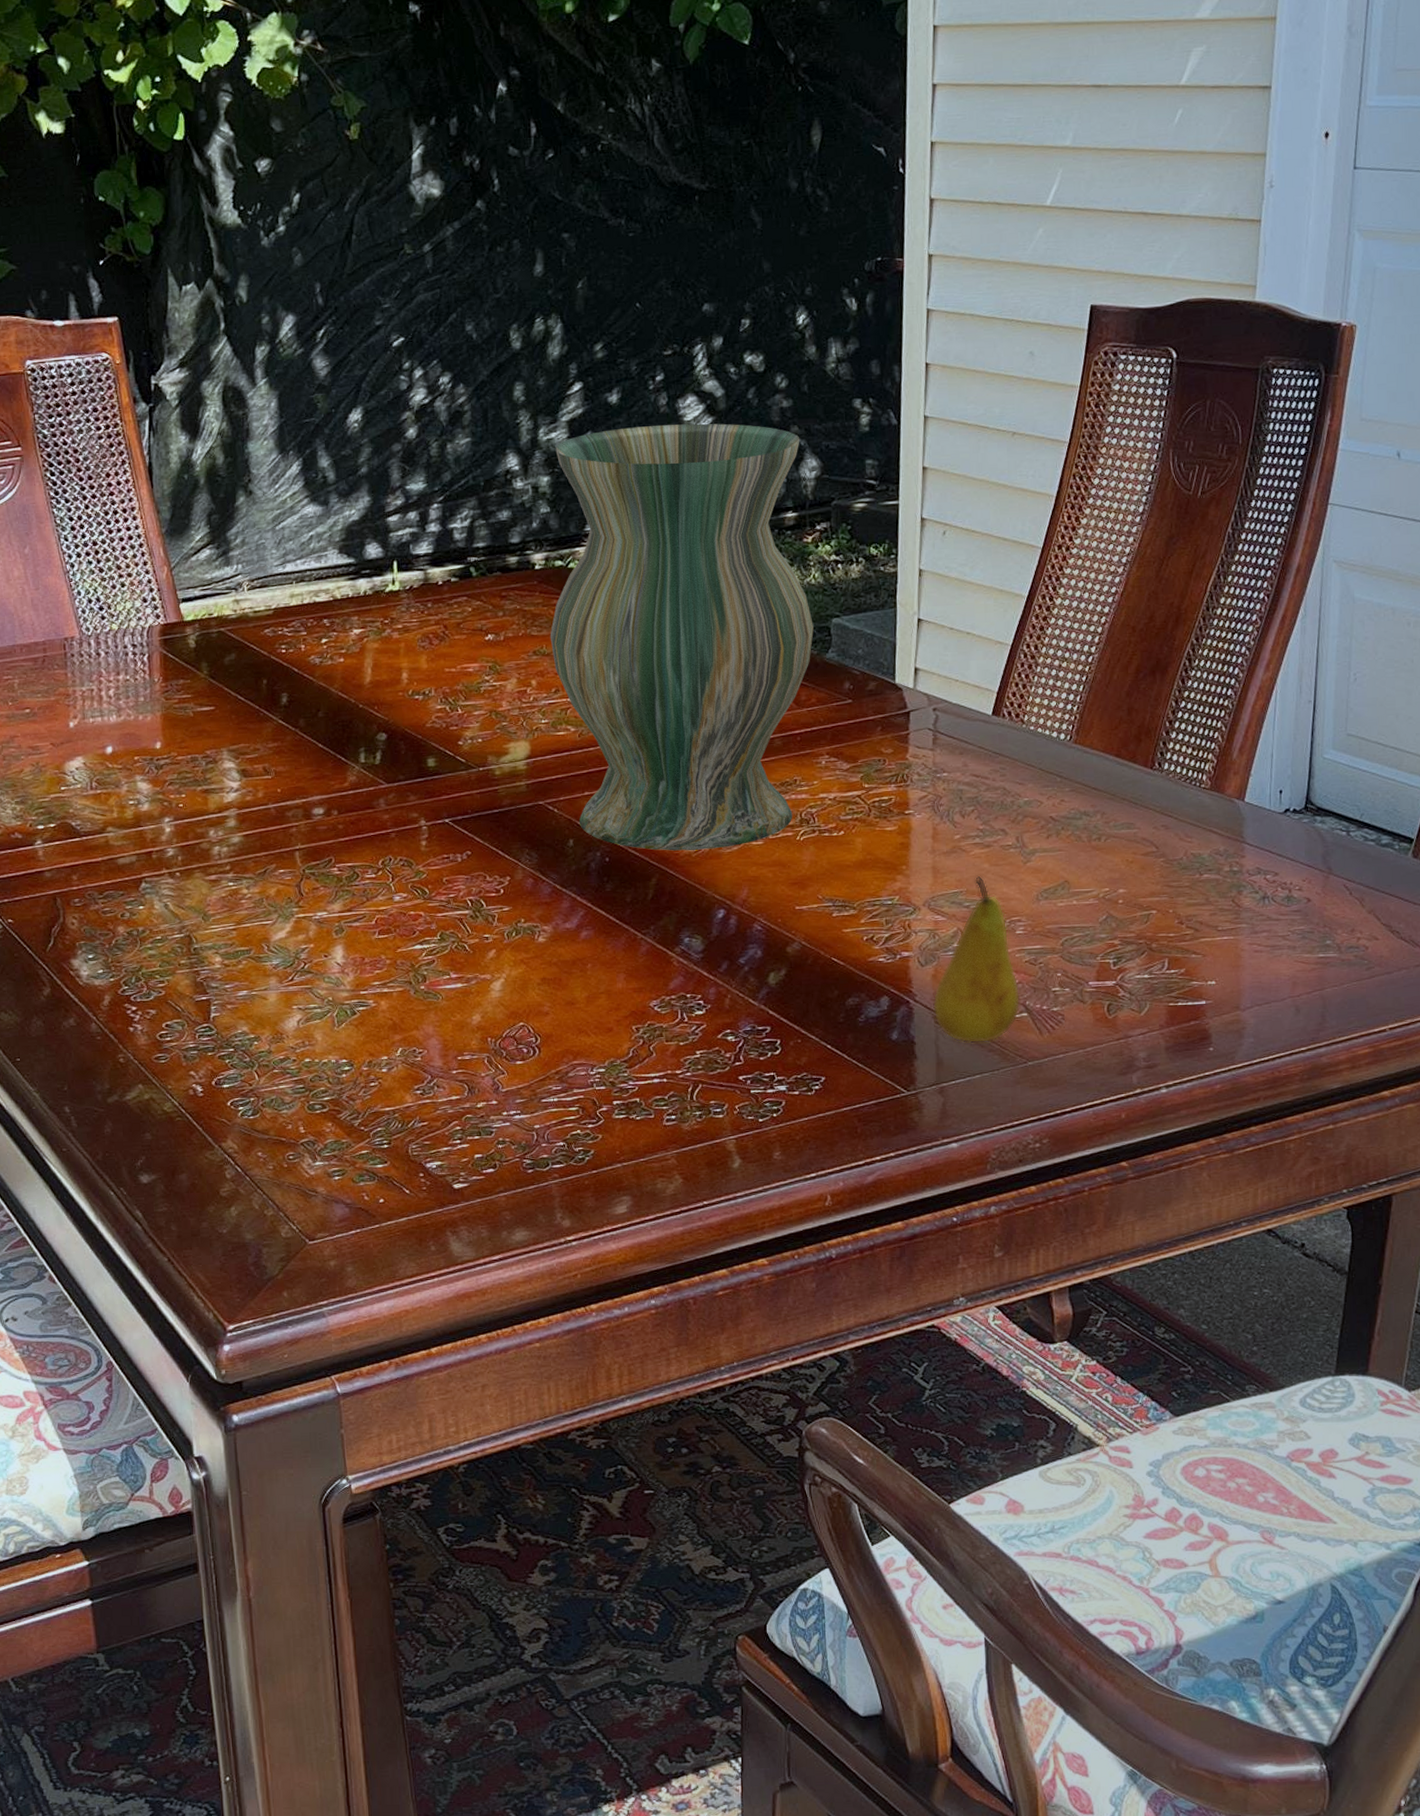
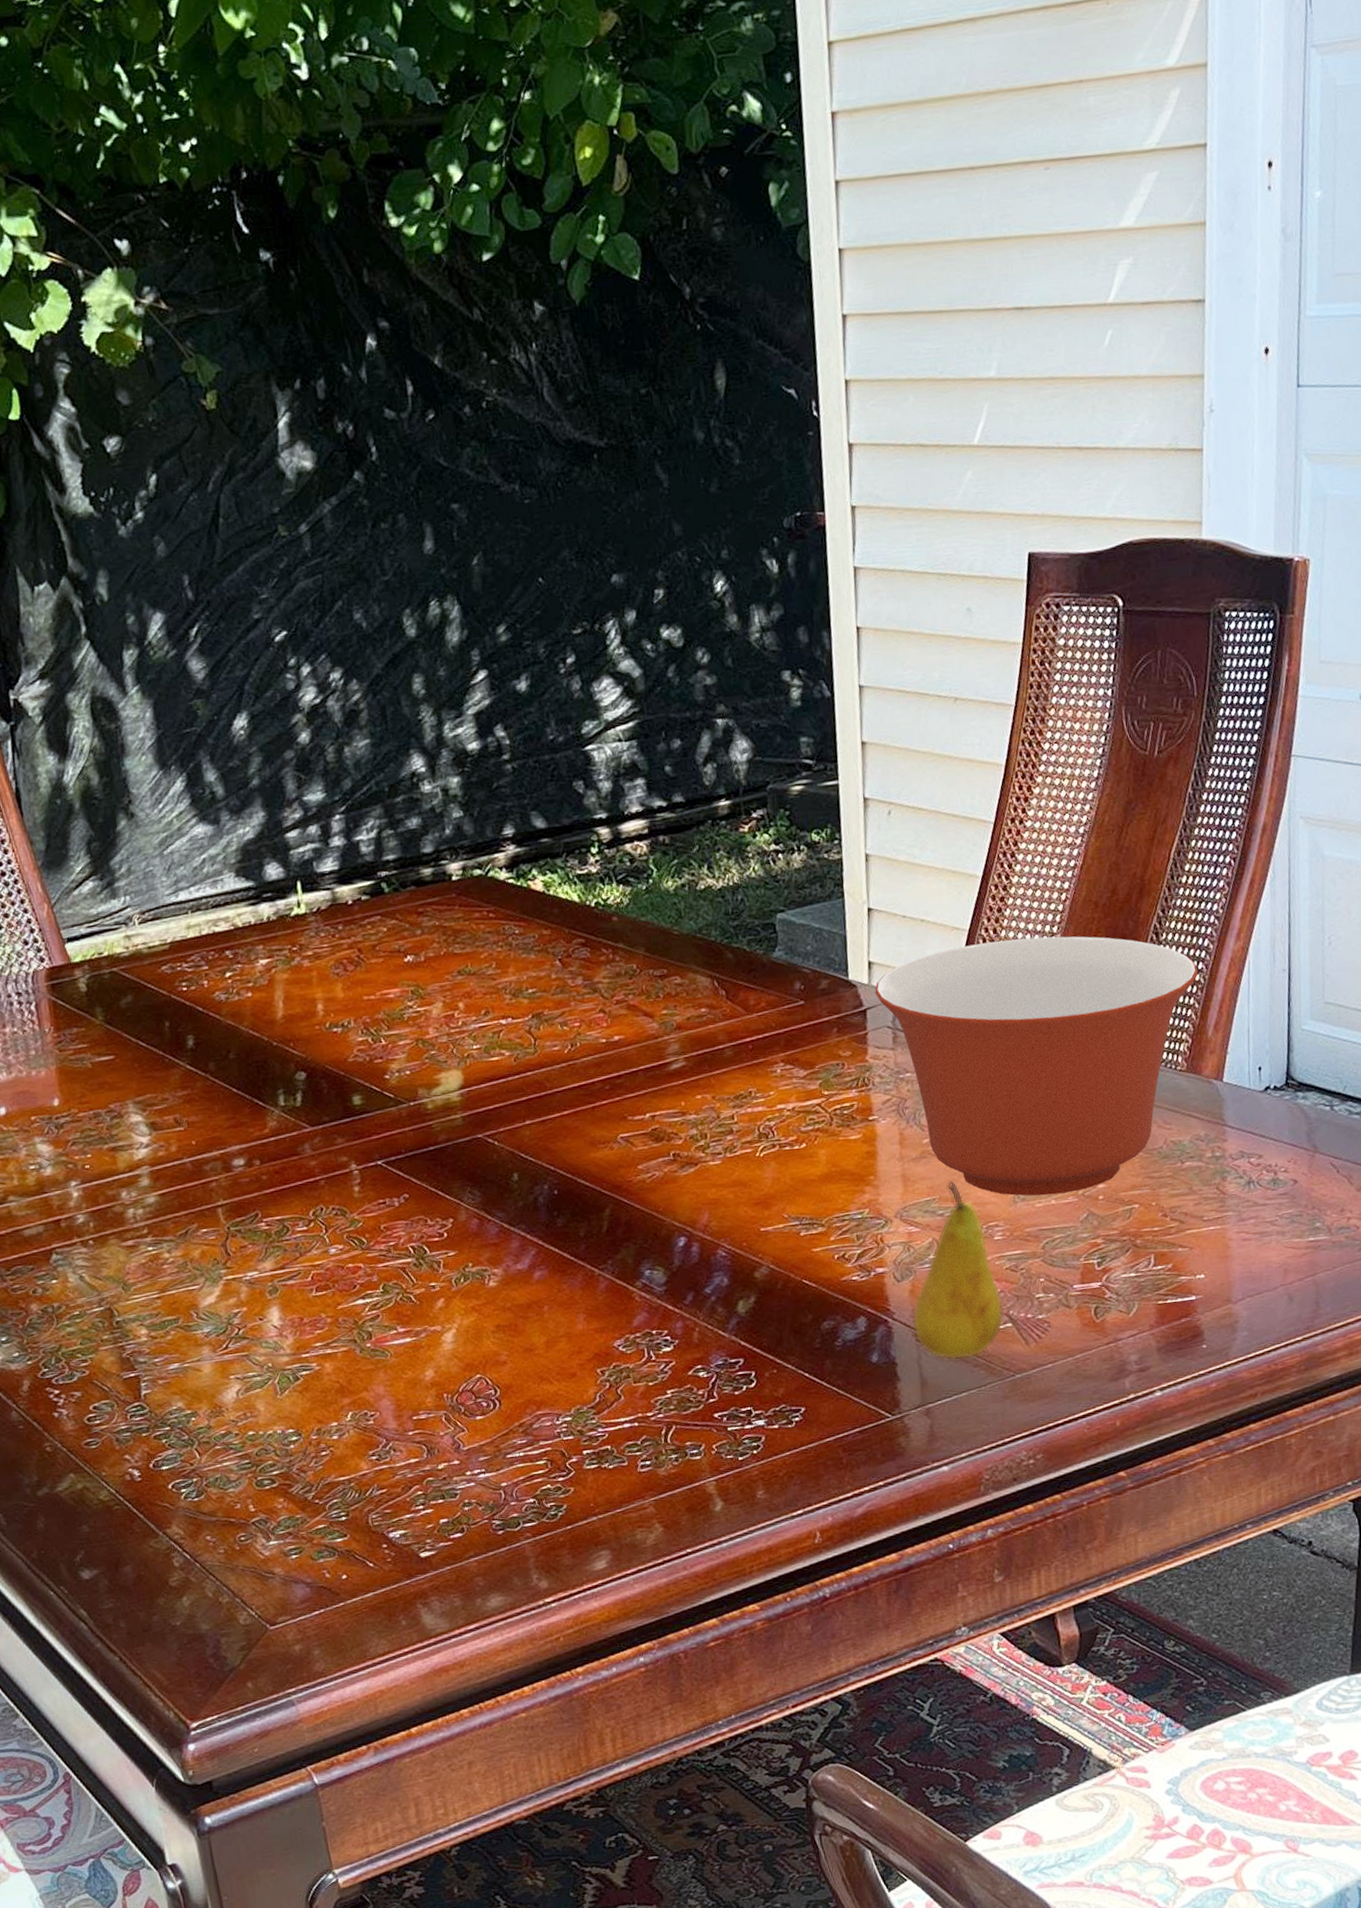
vase: present [550,423,814,851] -> none [463,706,758,1179]
mixing bowl: none [919,655,1227,896] -> present [875,936,1199,1196]

